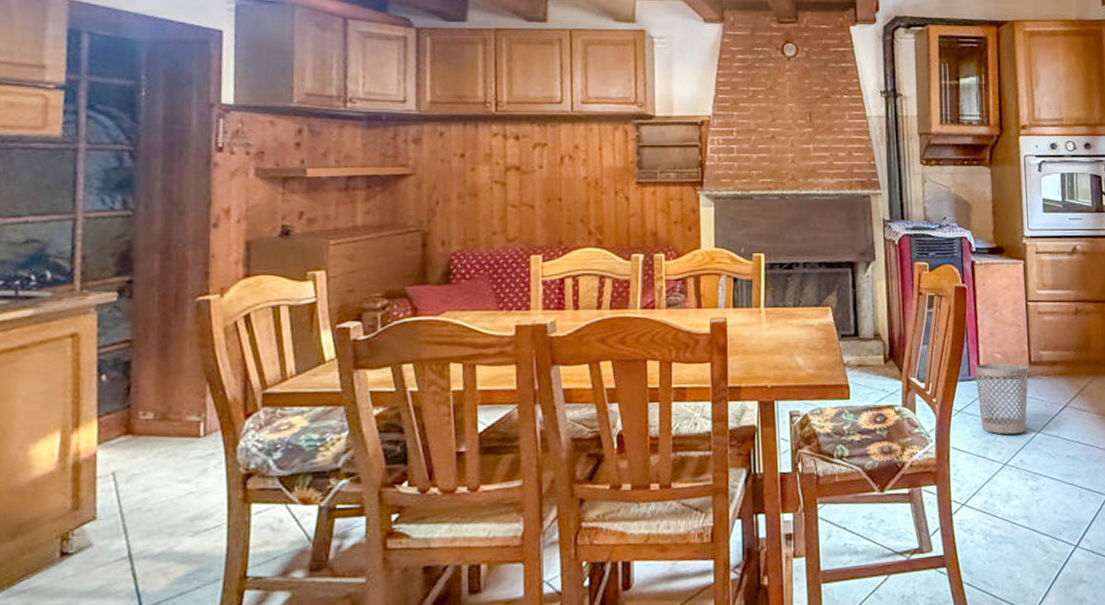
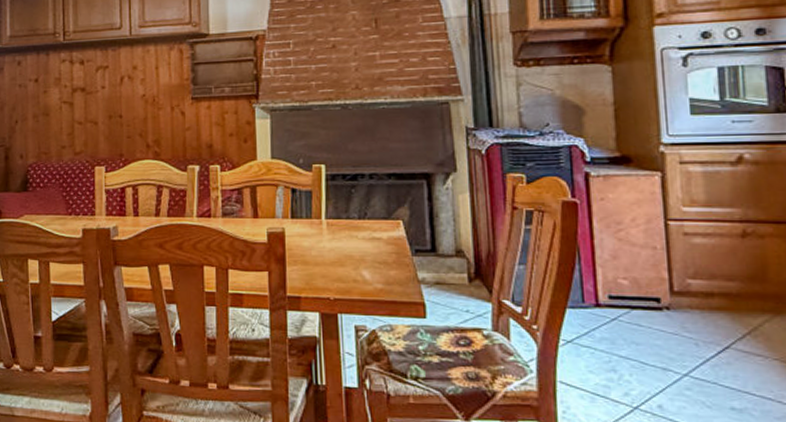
wastebasket: present [975,363,1029,434] -> none [591,290,670,374]

